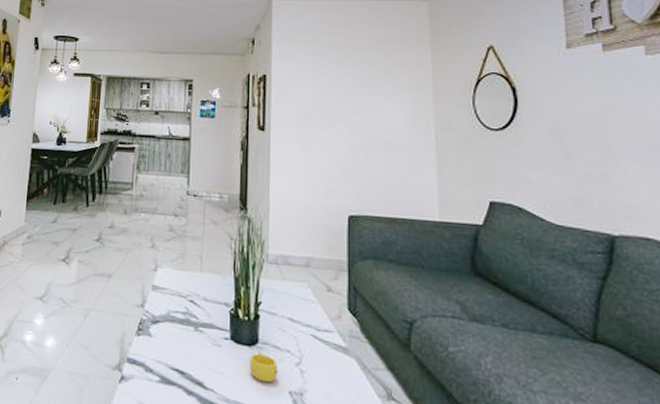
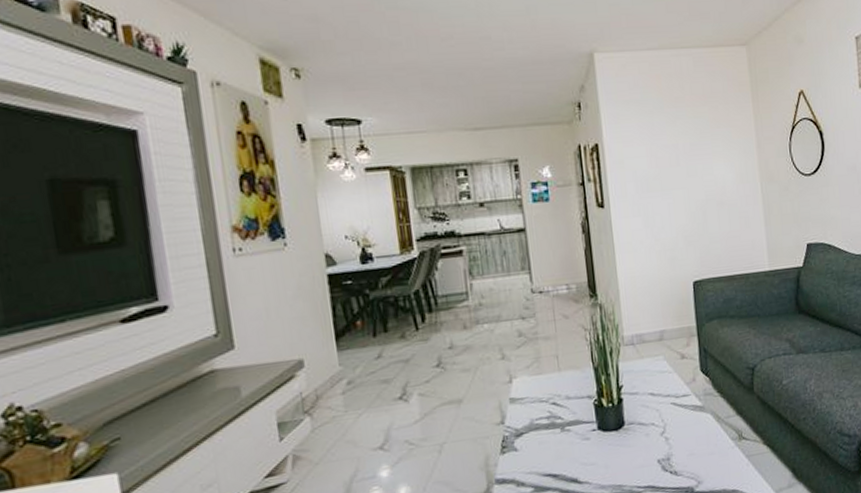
cup: present [249,351,278,383] -> none [618,432,646,460]

